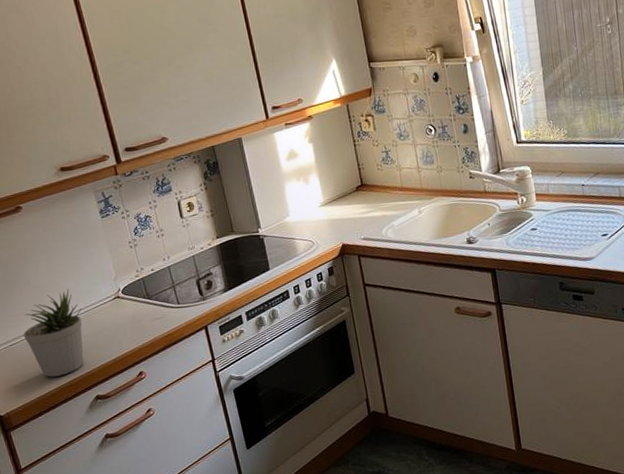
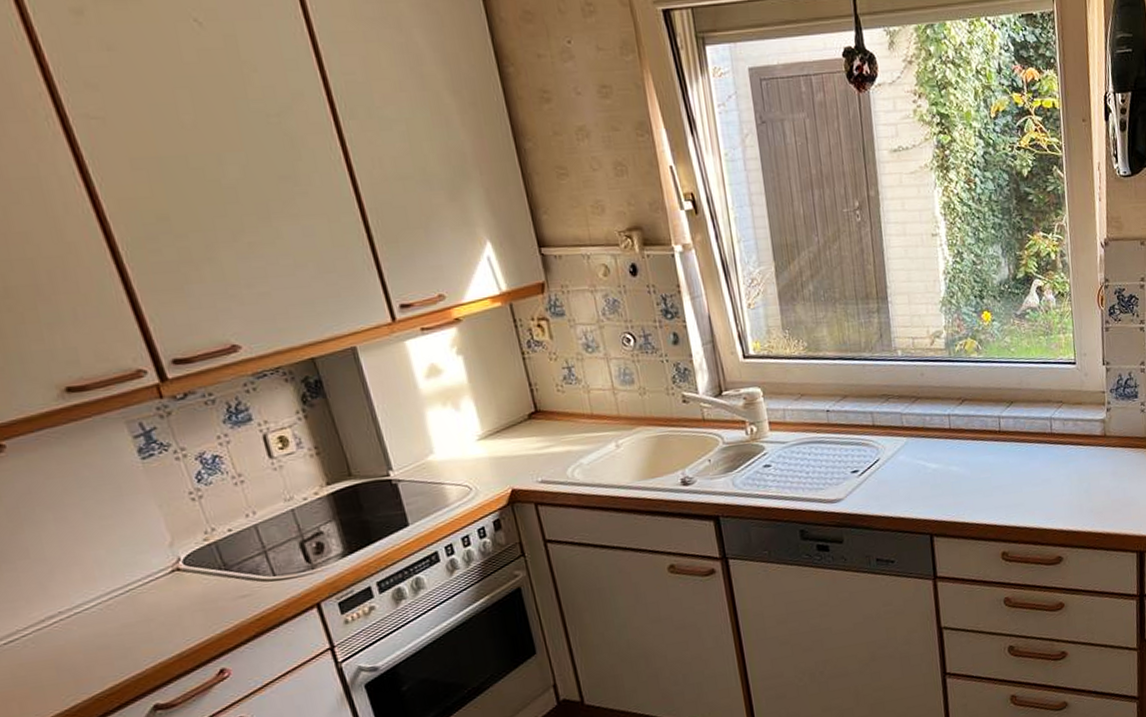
potted plant: present [23,289,84,377] -> none [24,560,130,685]

